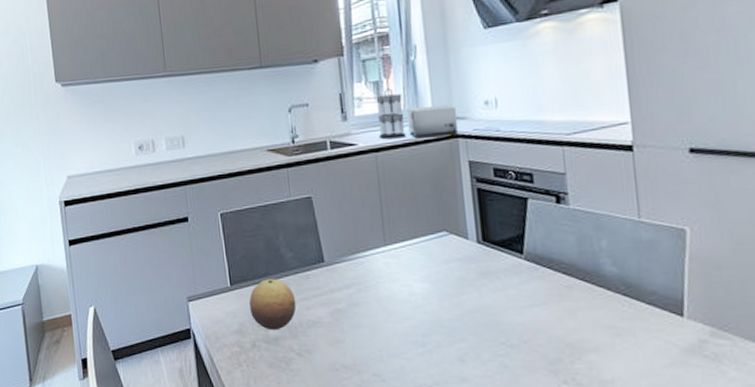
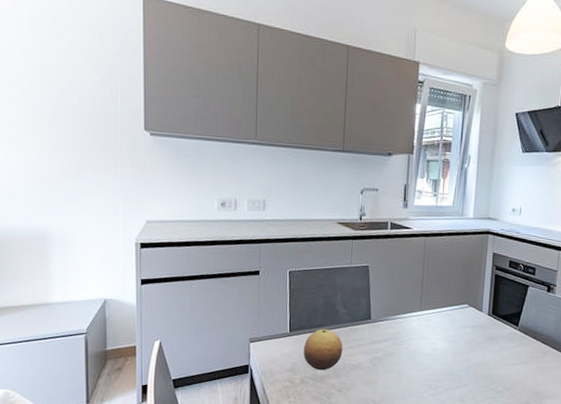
spice rack: present [375,88,406,140] -> none [430,187,453,228]
toaster: present [407,104,459,139] -> none [453,205,492,232]

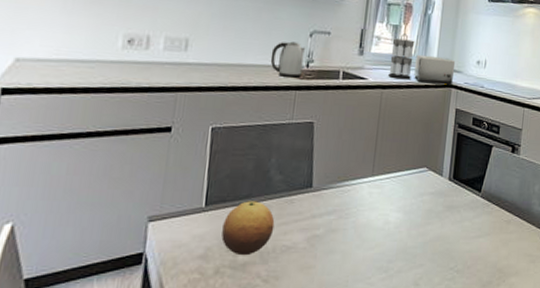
kettle: none [330,198,357,229] -> present [270,41,305,78]
spice rack: none [430,187,453,228] -> present [388,33,415,80]
toaster: none [453,205,492,232] -> present [414,54,456,85]

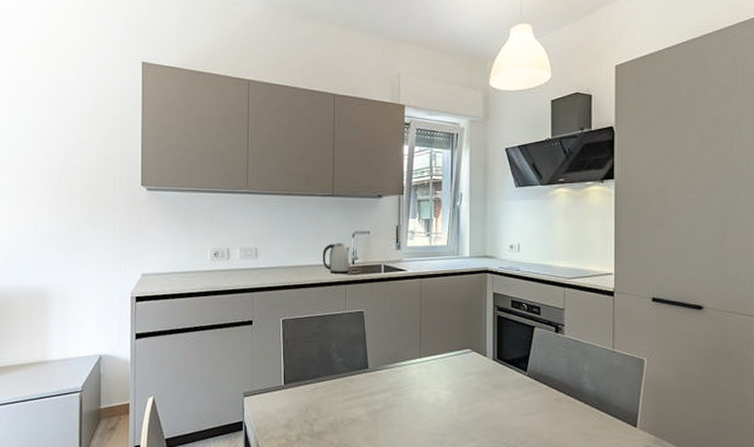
fruit: present [221,201,275,256] -> none [299,380,340,426]
spice rack: present [388,33,415,80] -> none [425,226,447,269]
toaster: present [414,54,456,85] -> none [449,244,489,271]

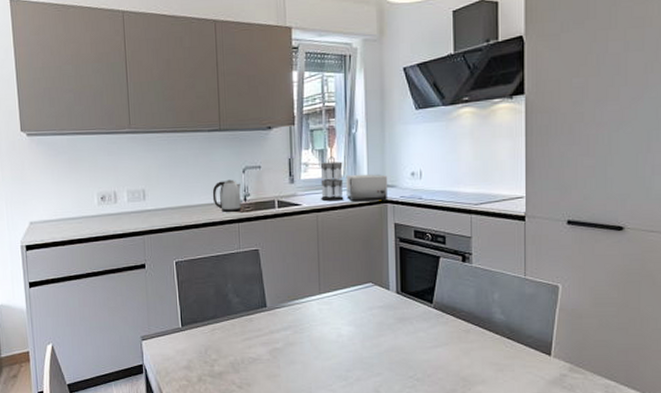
spice rack: none [425,226,447,269] -> present [320,156,344,202]
toaster: none [449,244,489,271] -> present [346,173,388,202]

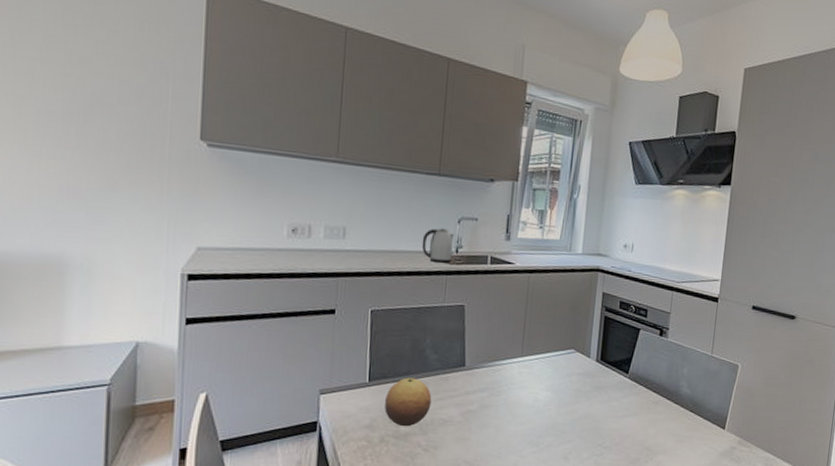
fruit: none [198,321,240,366] -> present [385,377,432,427]
spice rack: present [320,156,344,202] -> none [535,218,561,265]
toaster: present [346,173,388,202] -> none [560,239,602,269]

